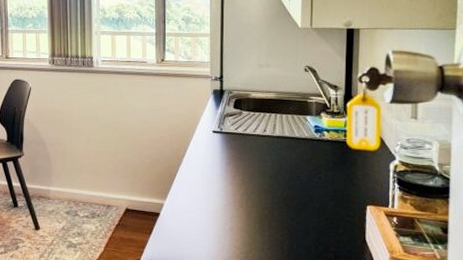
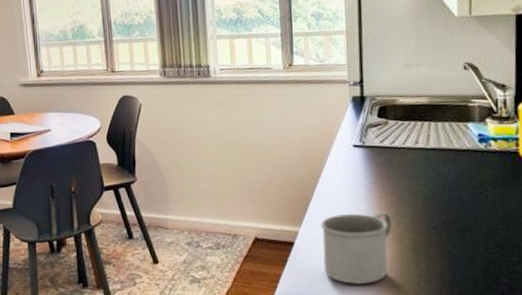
mug: none [183,188,243,251] -> present [320,211,393,285]

